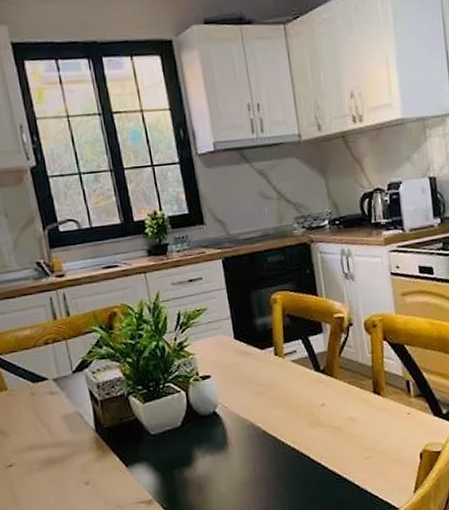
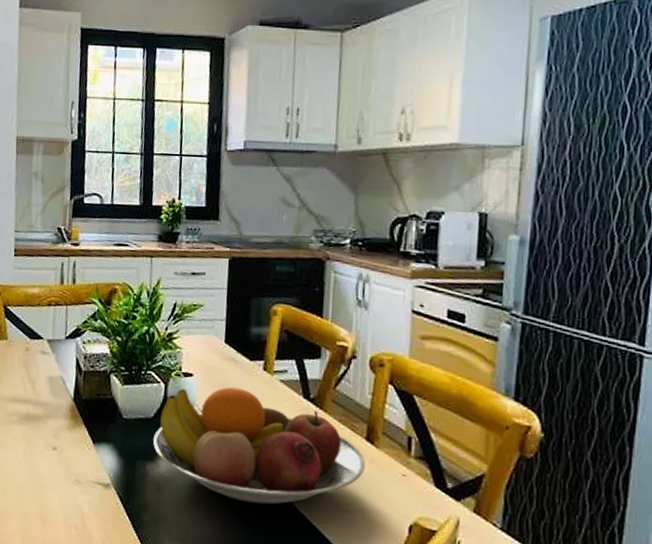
fruit bowl: none [185,377,378,478] -> present [153,387,366,505]

